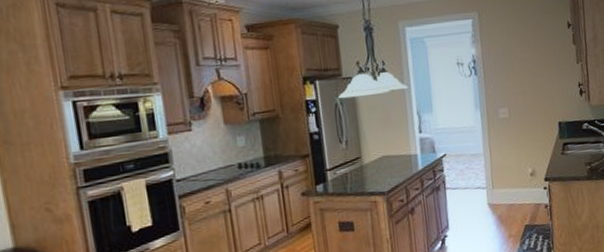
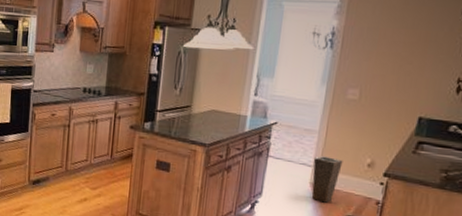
vase: none [485,175,511,220] -> present [311,156,343,203]

